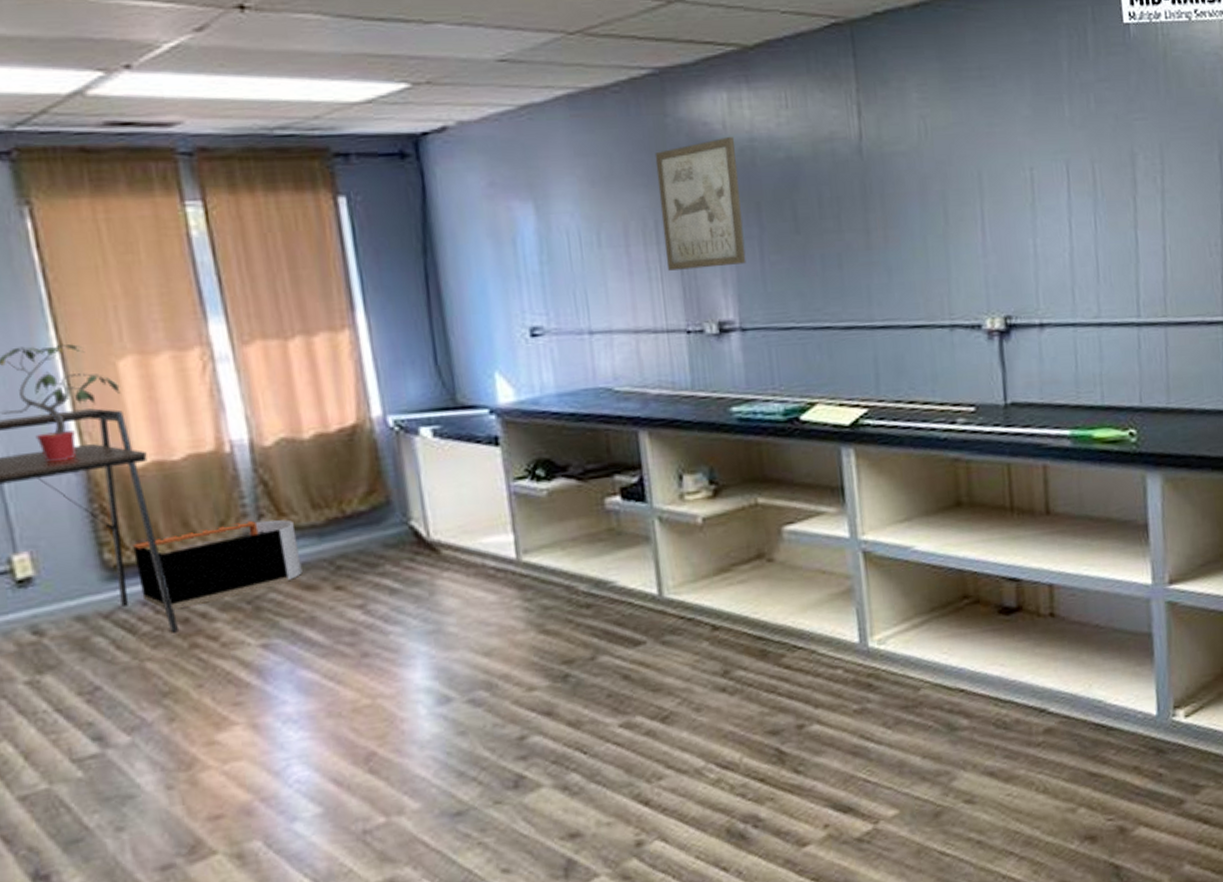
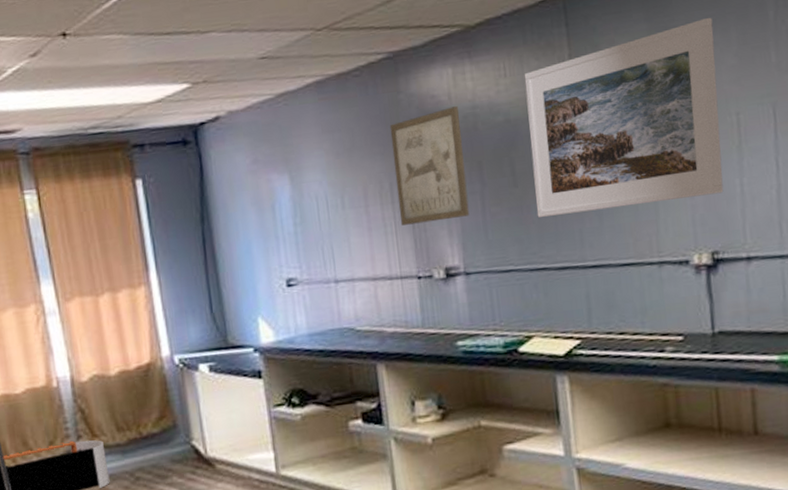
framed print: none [807,62,1017,269] -> present [524,17,724,217]

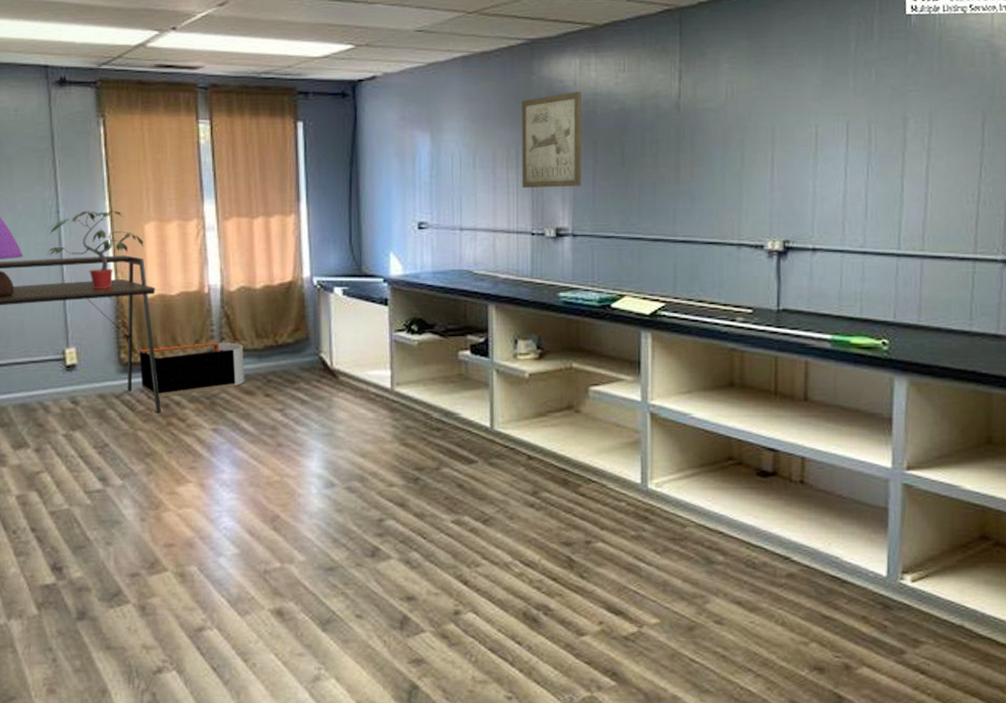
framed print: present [524,17,724,217] -> none [639,42,803,194]

